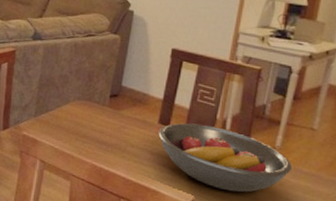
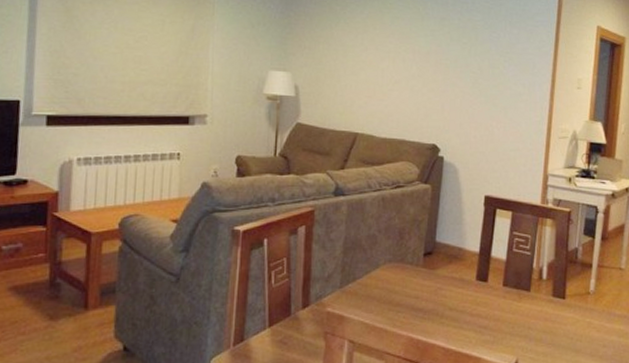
fruit bowl: present [158,123,292,193] -> none [477,276,606,346]

